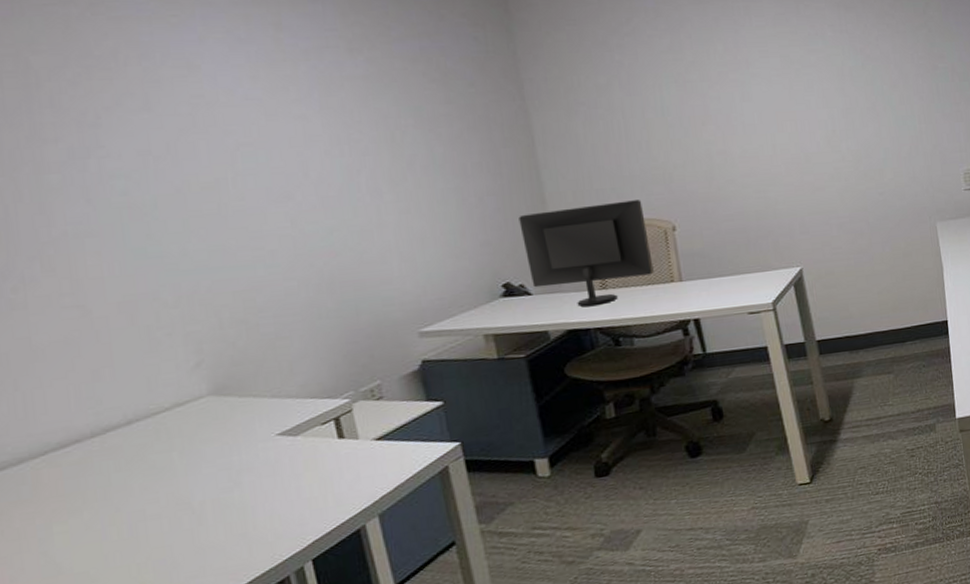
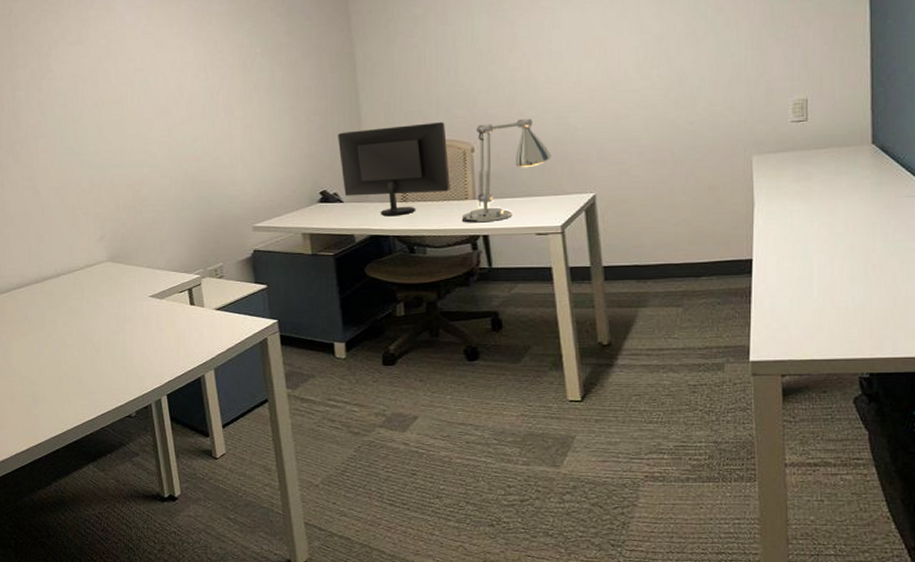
desk lamp: none [669,193,756,307] -> present [461,118,552,223]

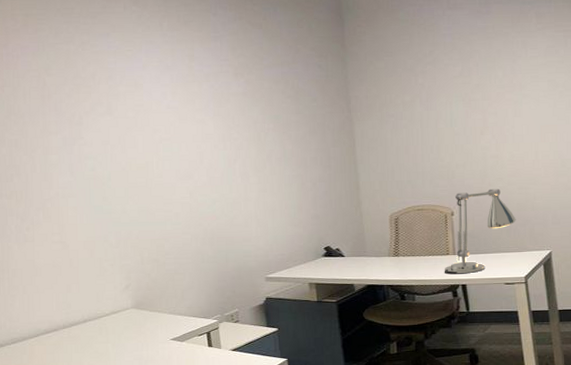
computer monitor: present [338,122,450,217] -> none [340,190,434,269]

